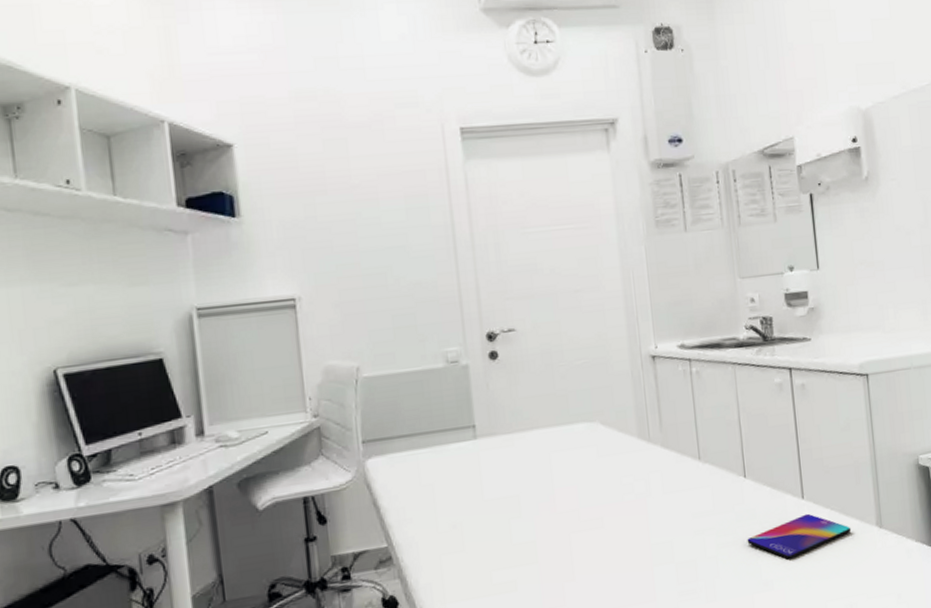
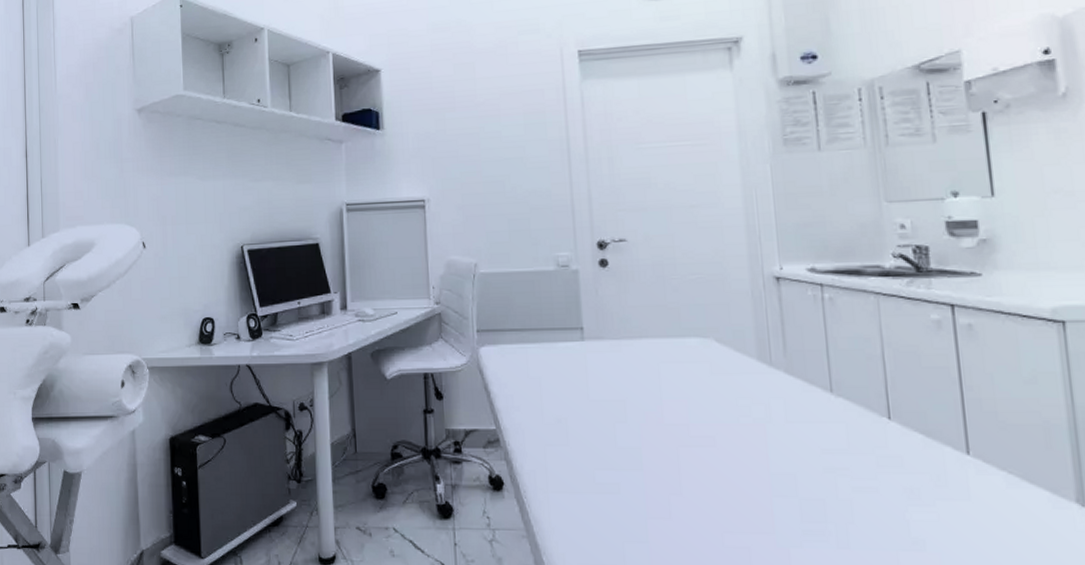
smartphone: present [747,513,852,559] -> none [891,472,1039,520]

